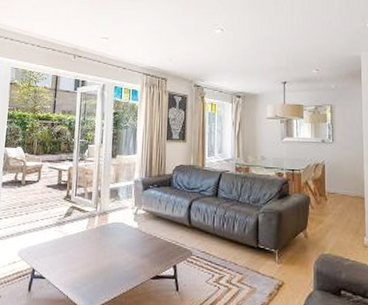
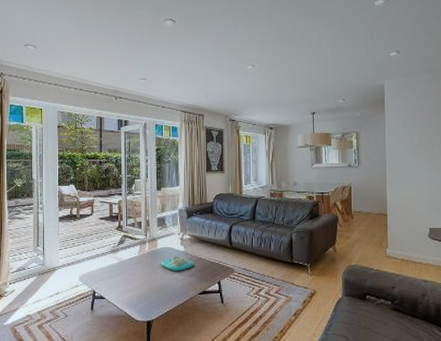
decorative tray: none [110,232,148,251] -> present [160,255,194,271]

